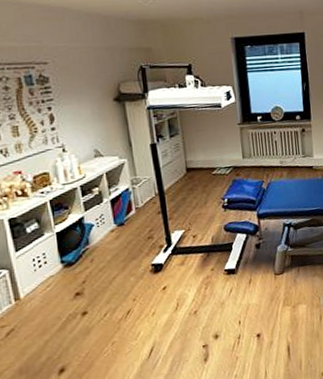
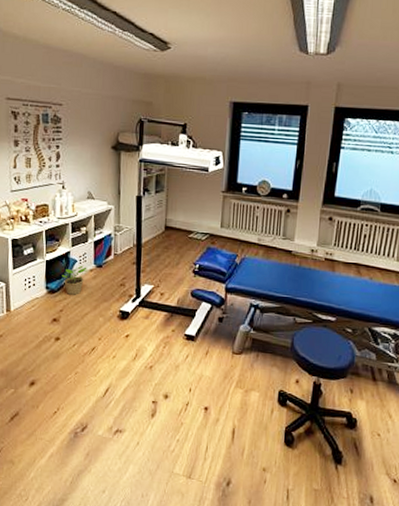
potted plant: none [78,228,109,263] -> present [62,265,88,295]

